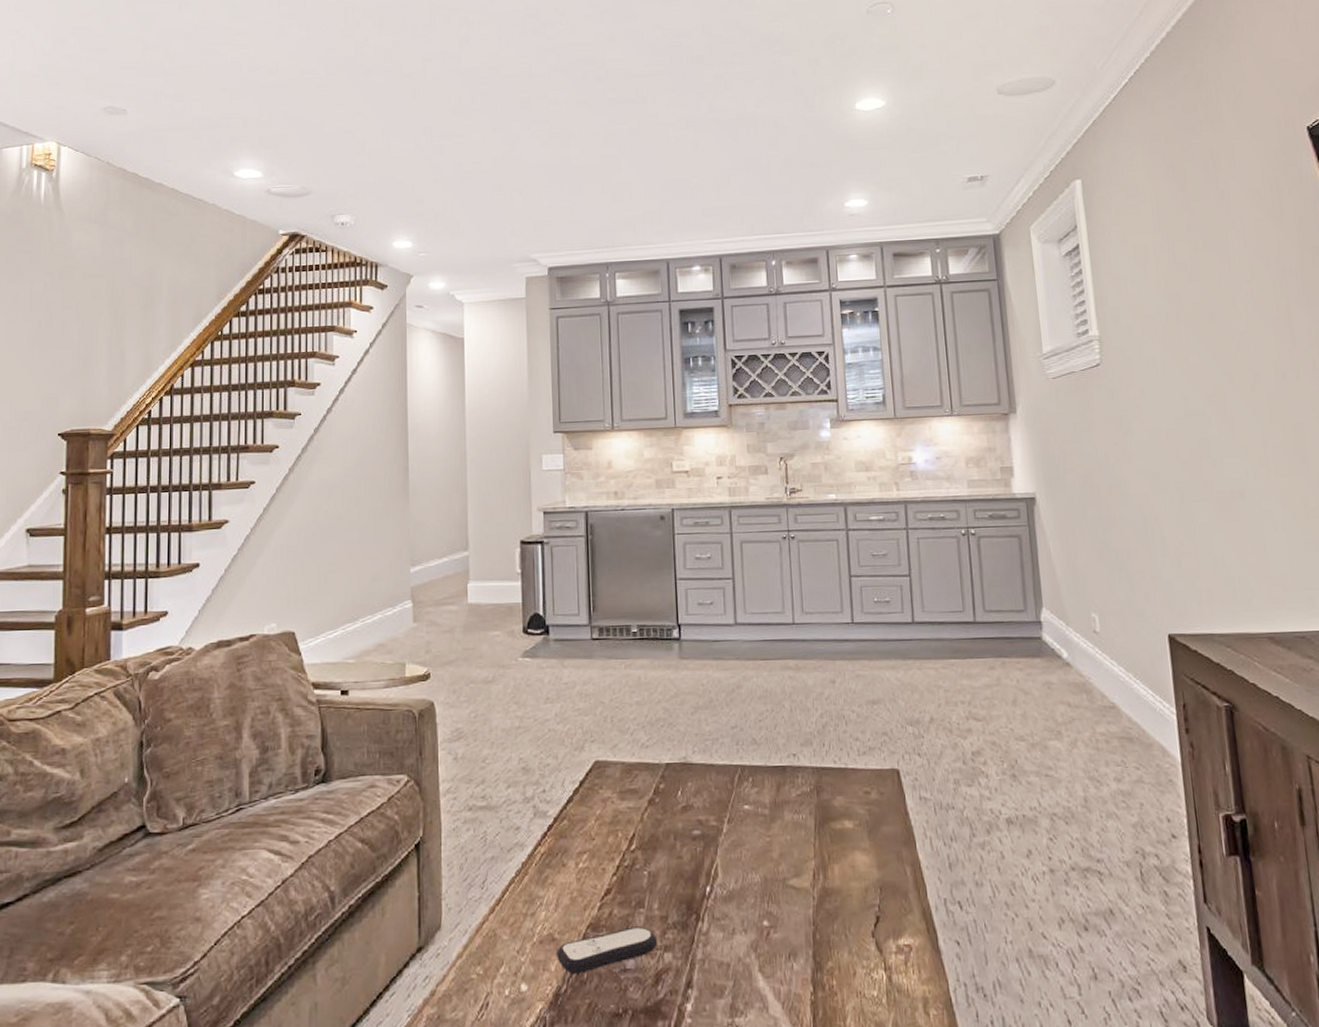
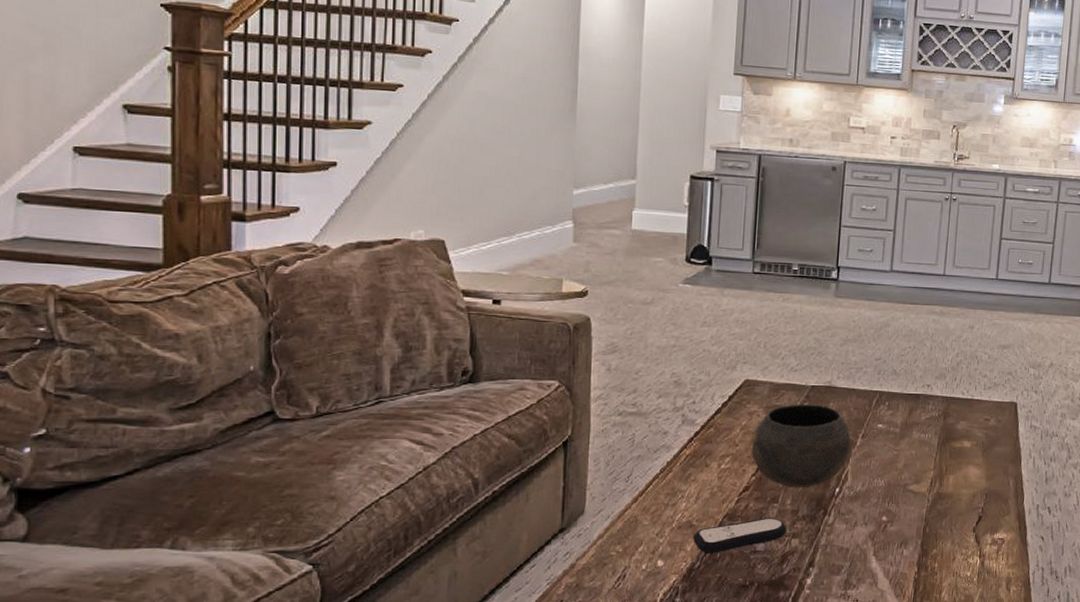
bowl: none [608,785,718,889] -> present [751,404,852,488]

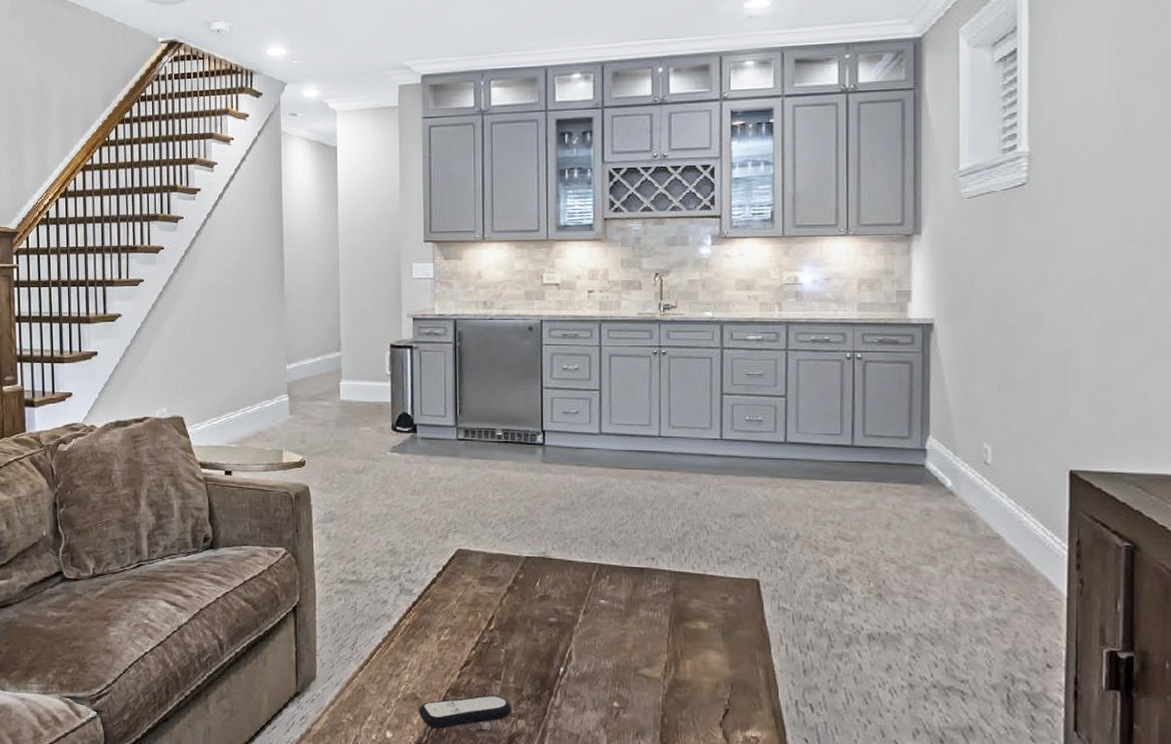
bowl: present [751,404,852,488] -> none [469,575,574,666]

